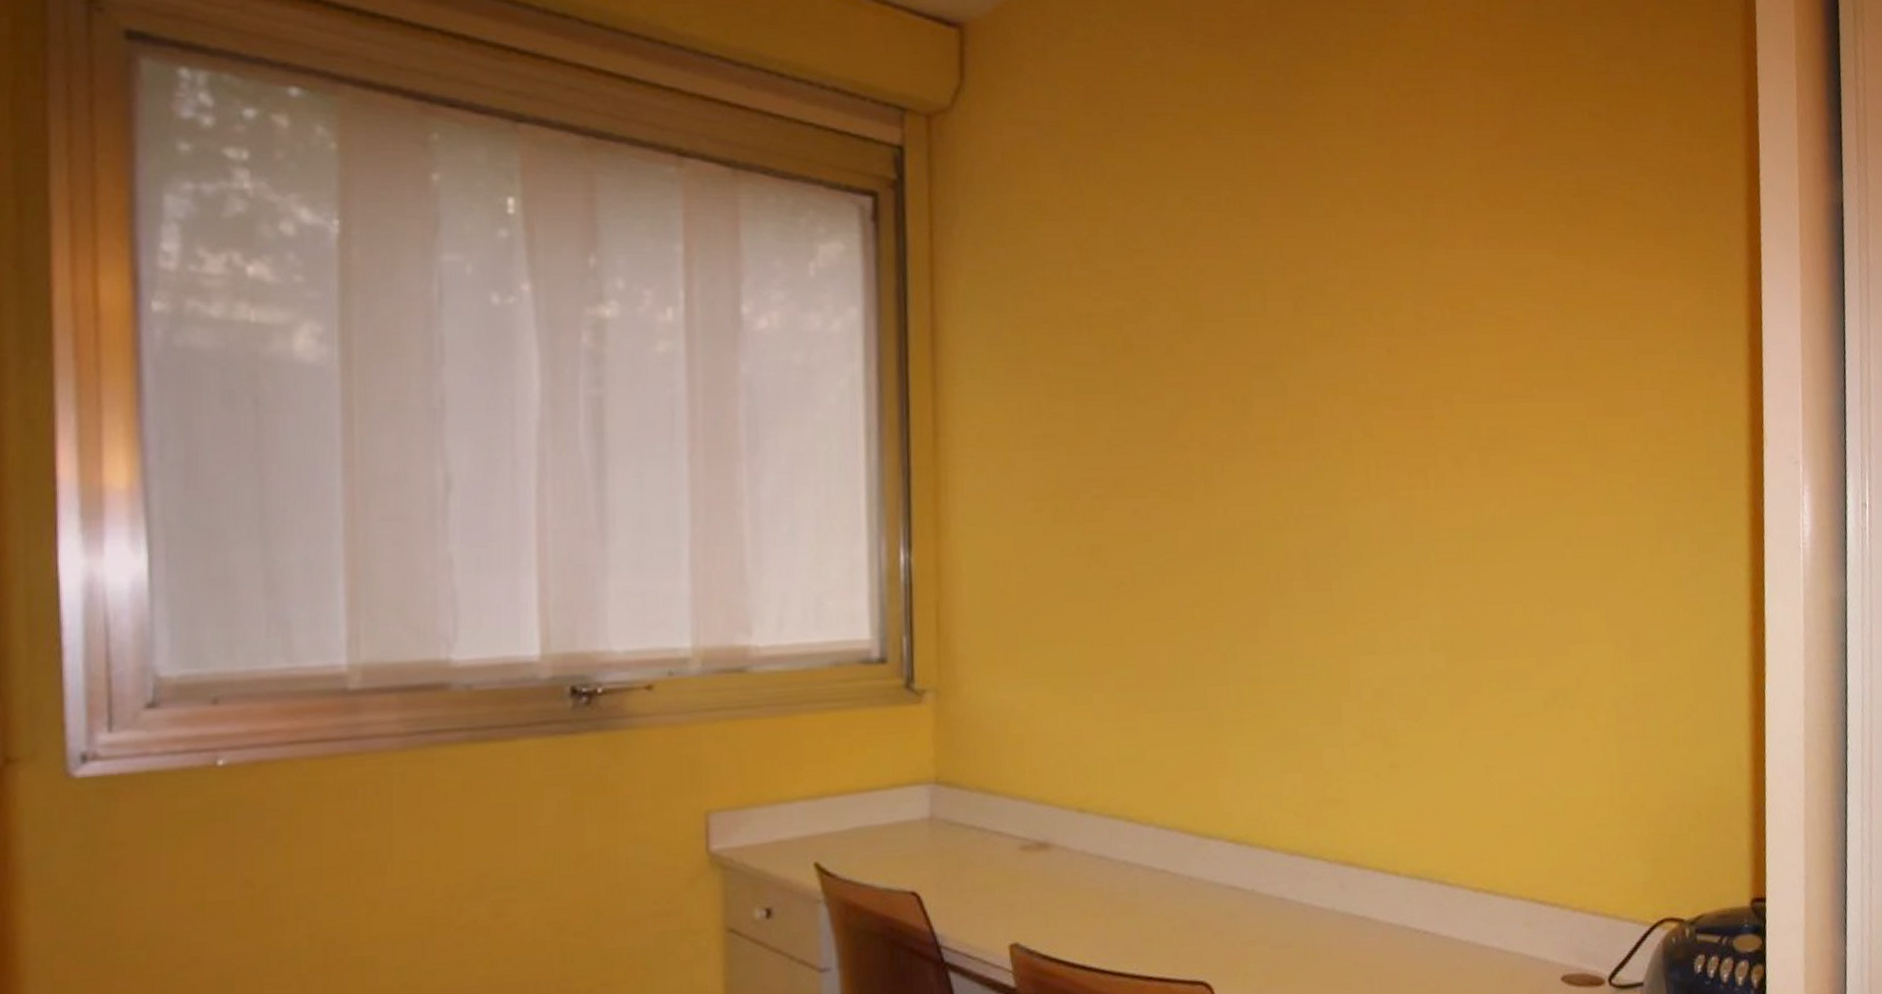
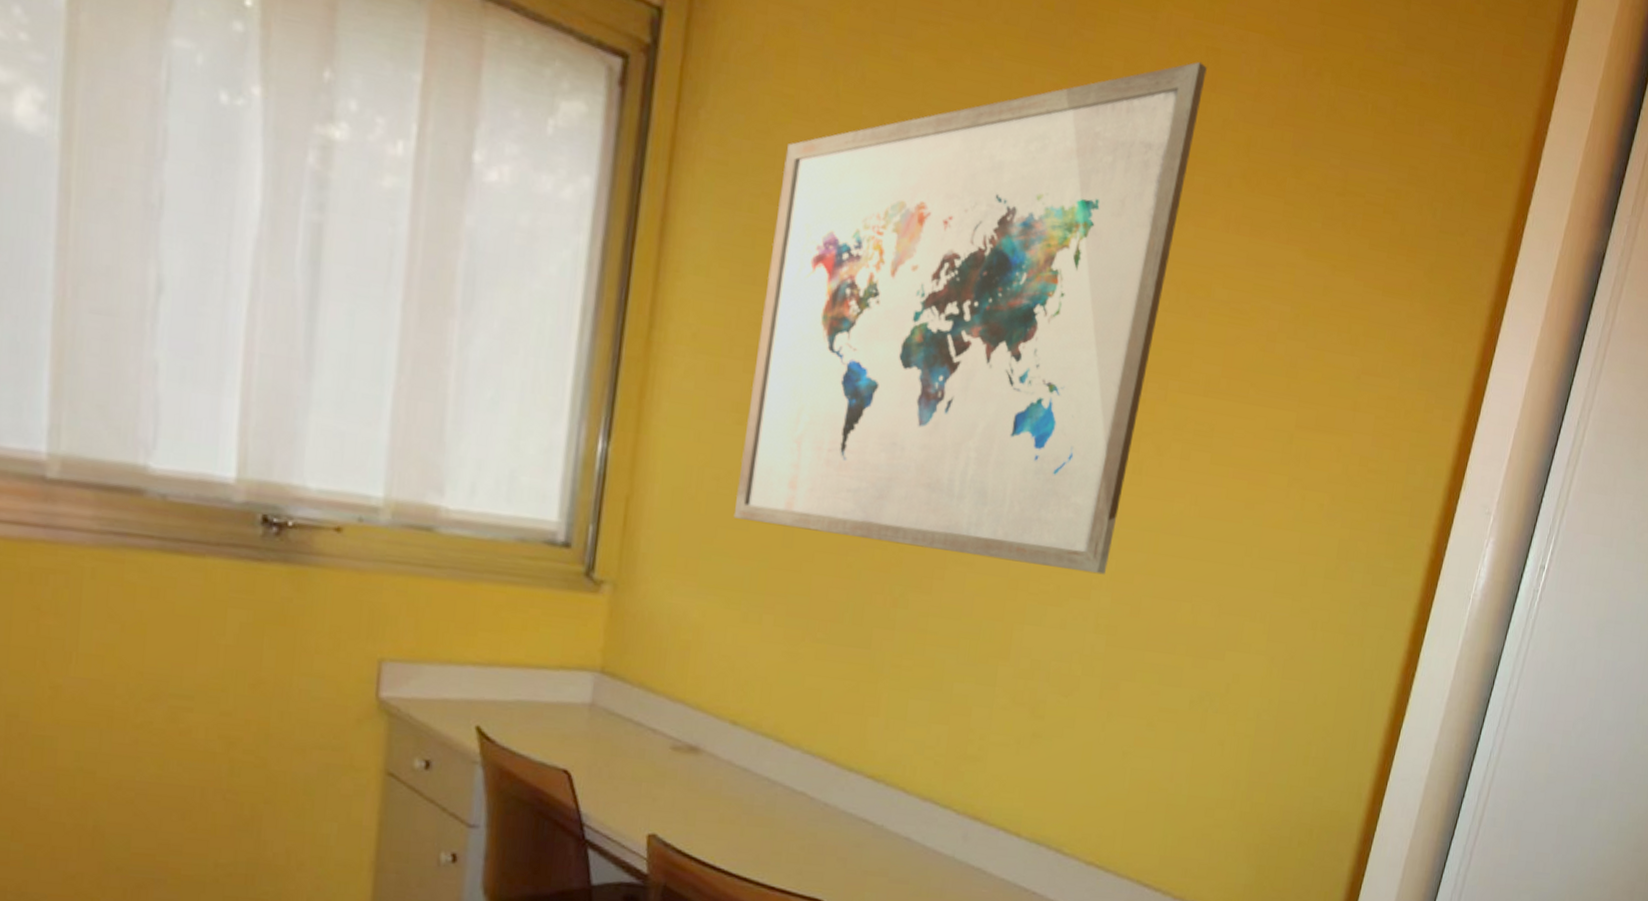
wall art: none [1041,103,1431,603] -> present [733,61,1207,575]

